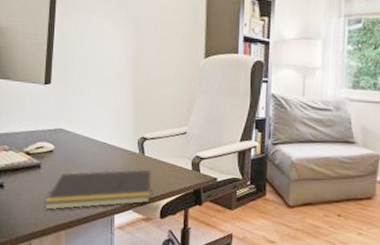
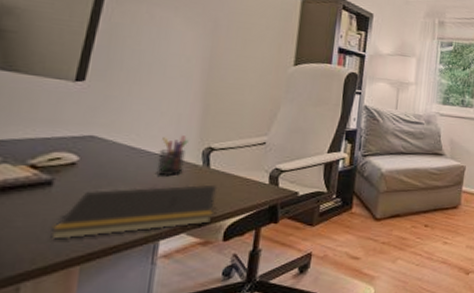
pen holder: none [106,127,127,162] -> present [156,135,189,177]

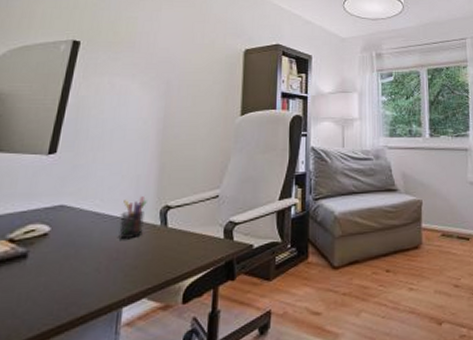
notepad: present [50,184,218,239] -> none [24,244,176,314]

